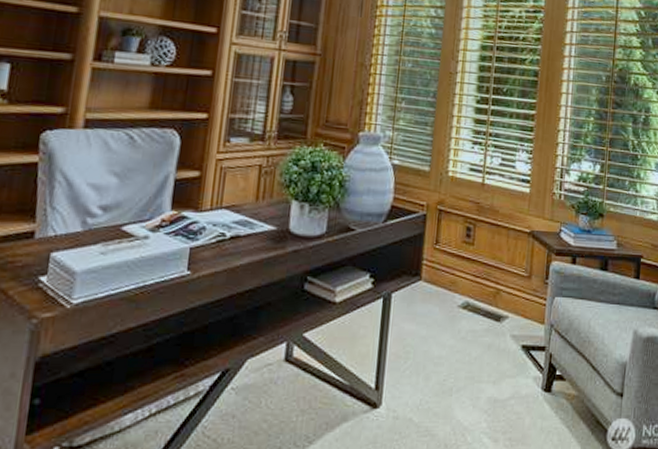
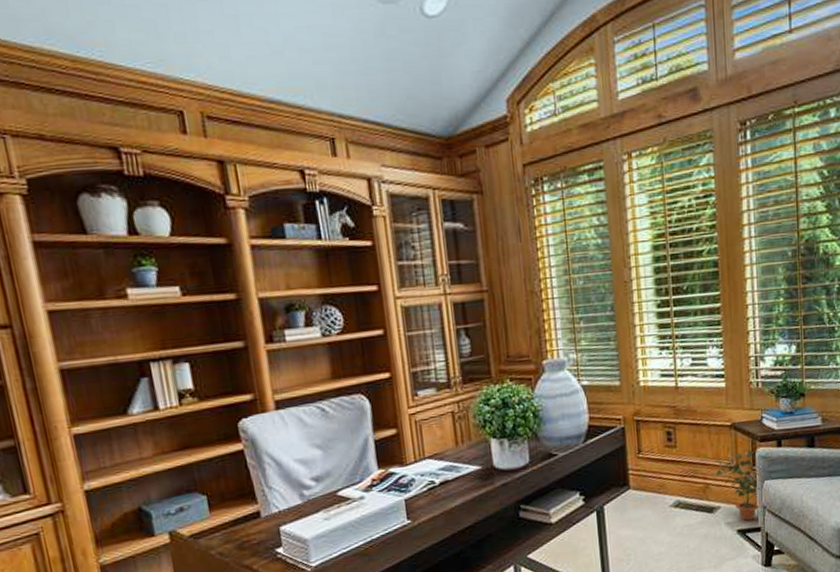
potted plant: none [508,261,551,337] -> present [715,449,760,521]

